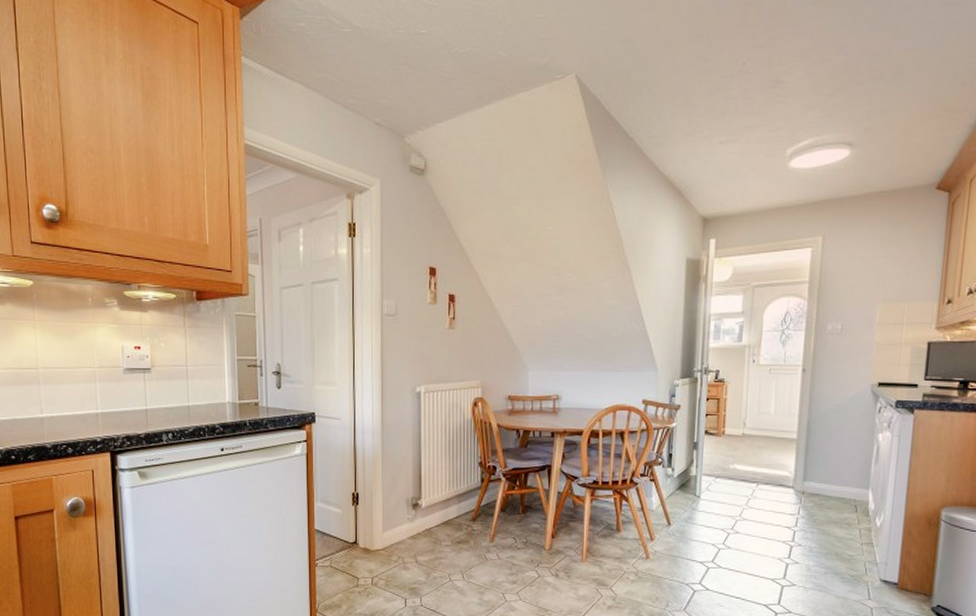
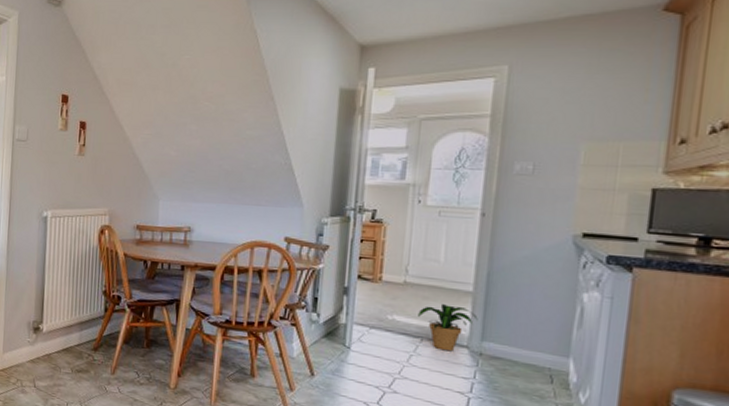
potted plant: none [754,452,801,493] -> present [418,304,478,352]

